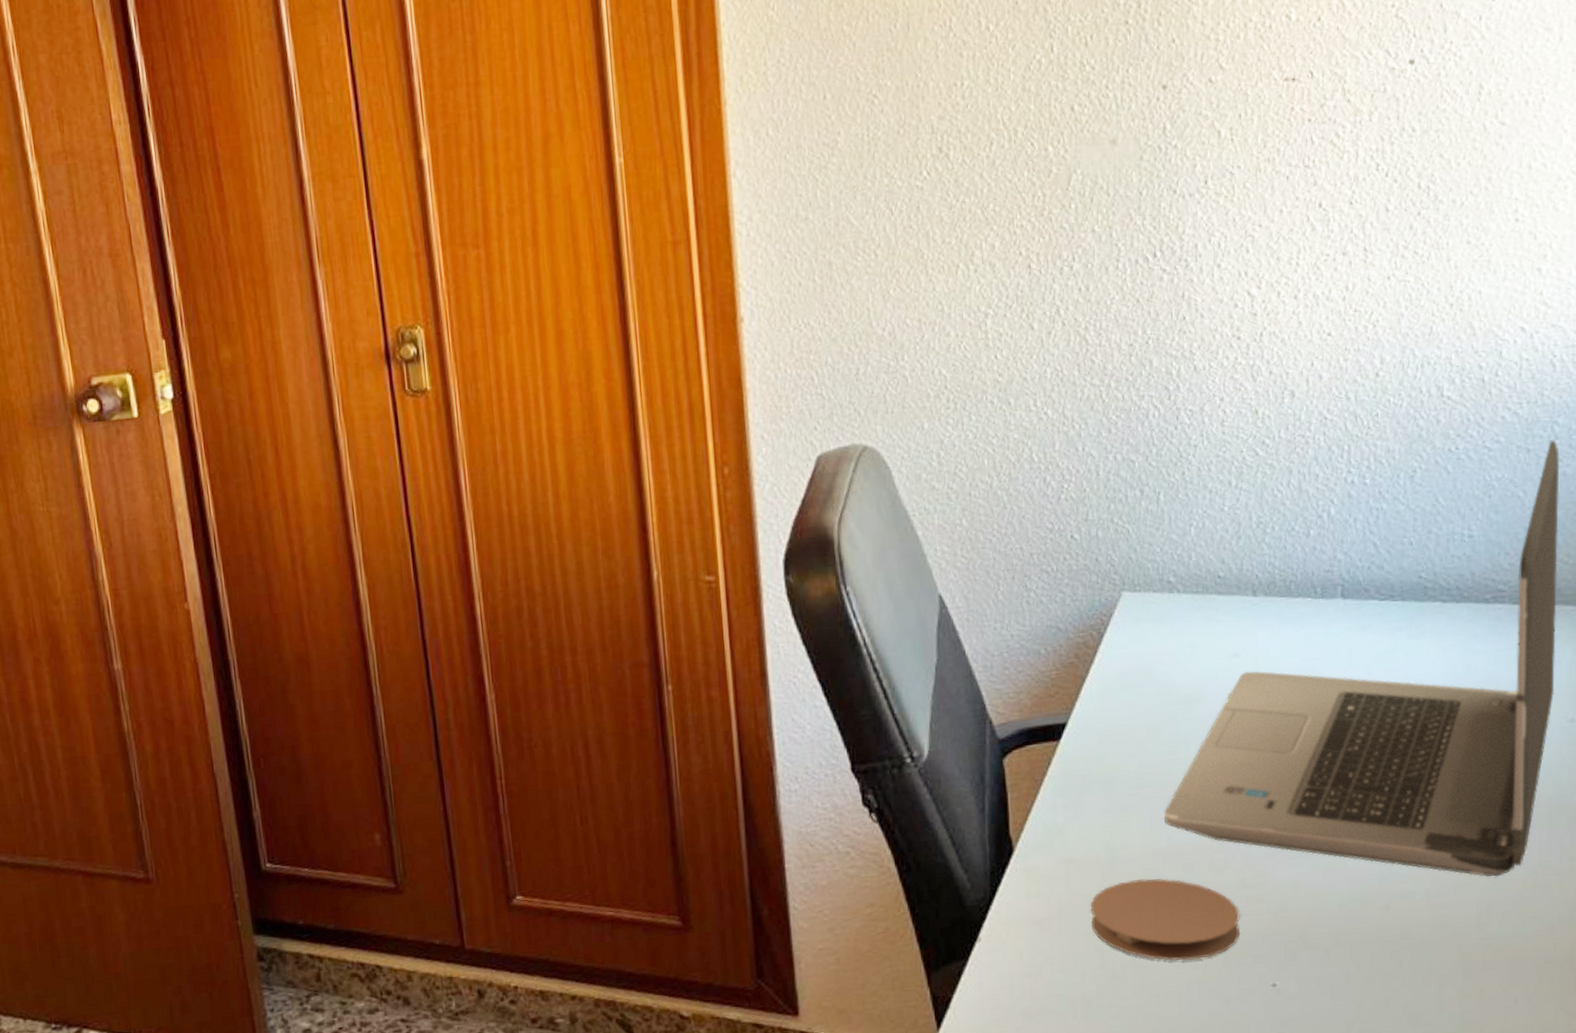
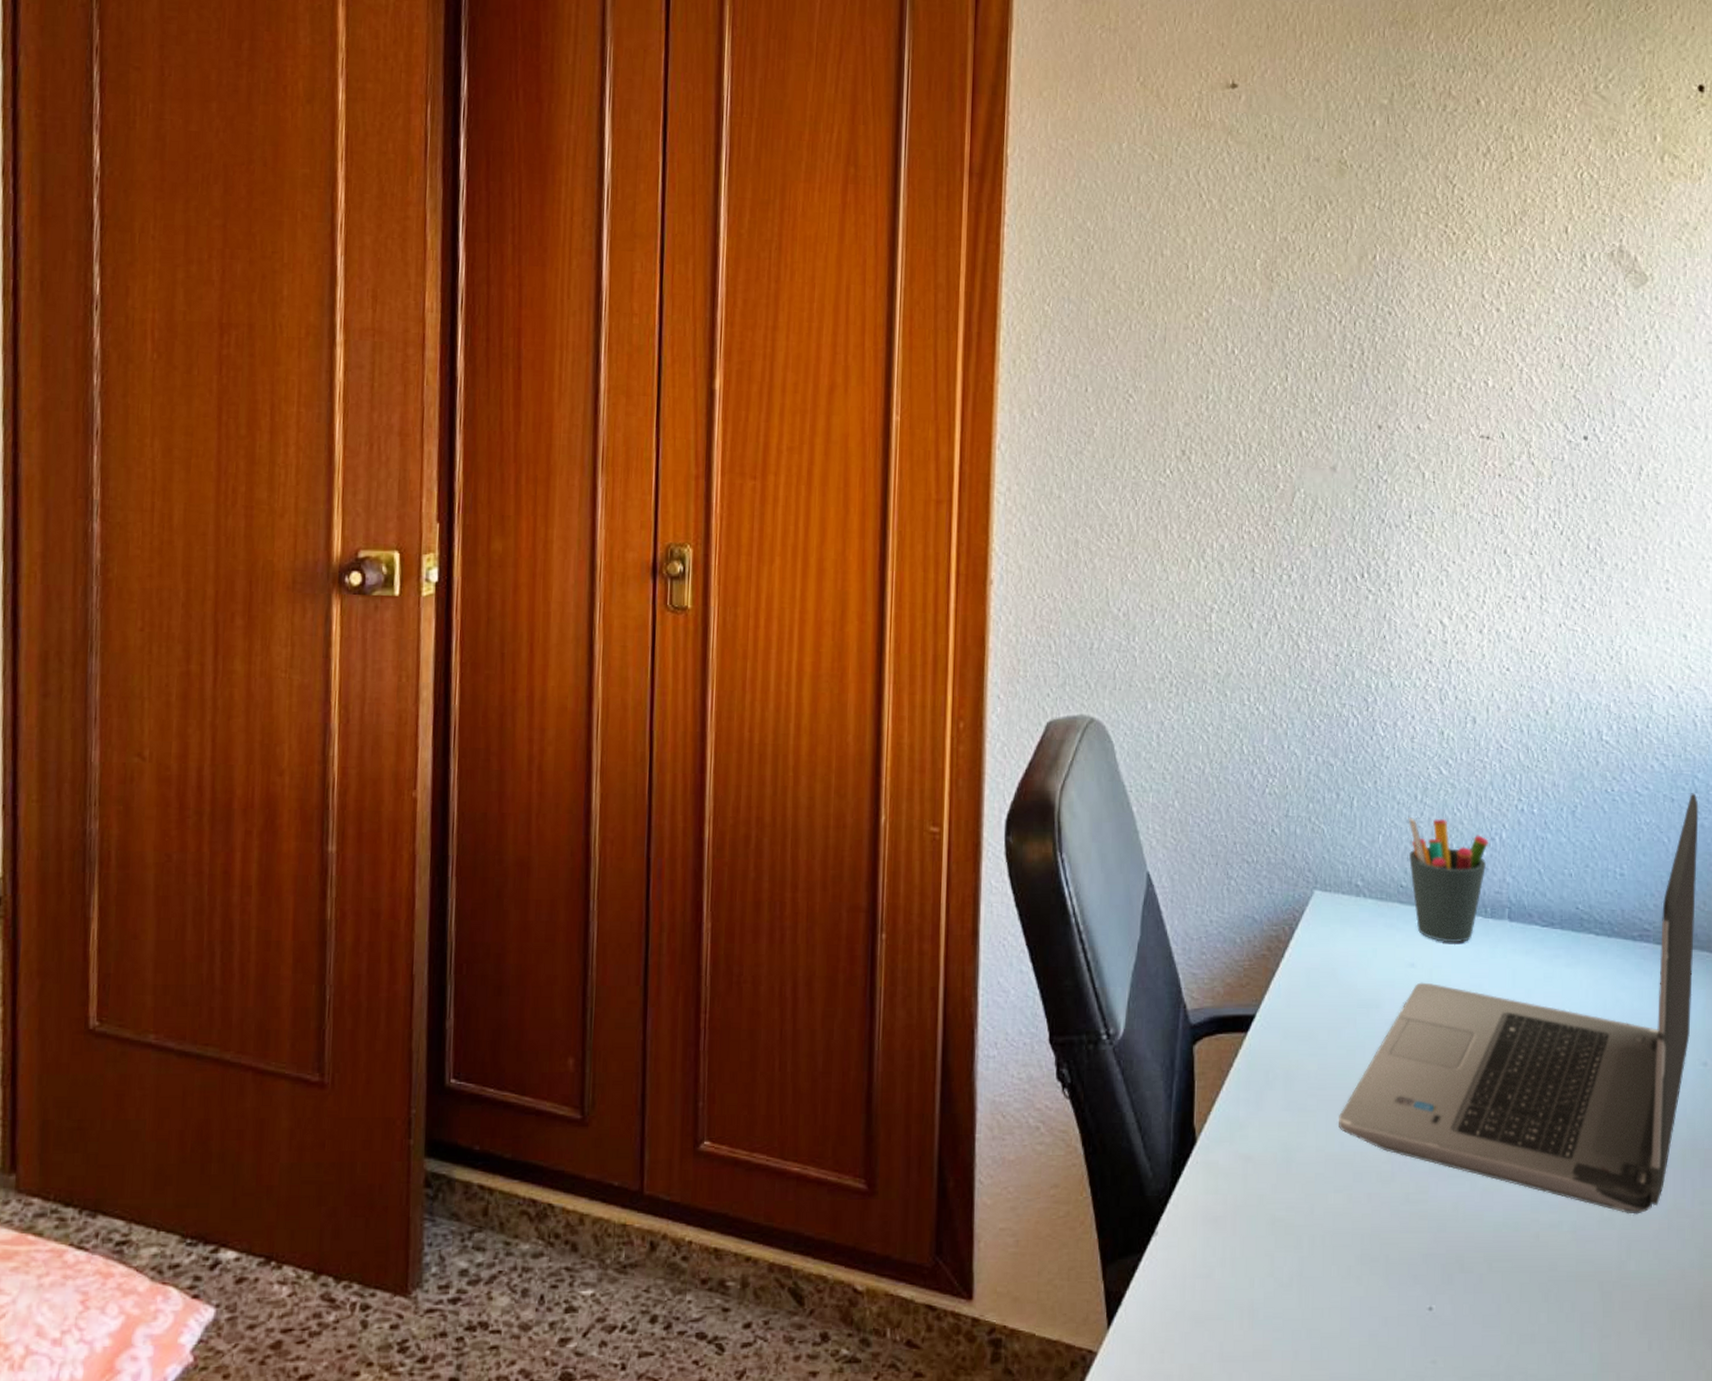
coaster: present [1091,878,1241,961] -> none [1264,1183,1403,1275]
pen holder: none [1222,501,1315,629] -> present [1408,817,1488,942]

